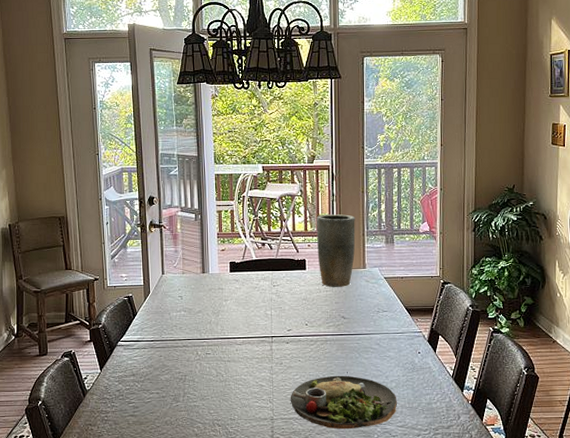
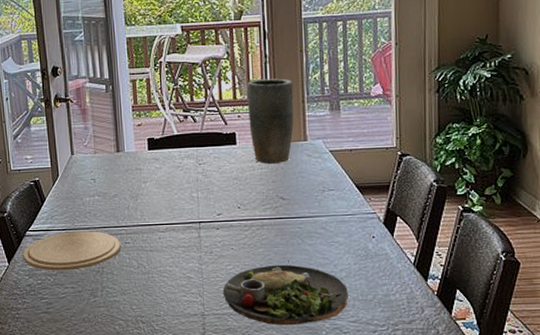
plate: none [114,342,203,378] -> present [22,231,122,271]

